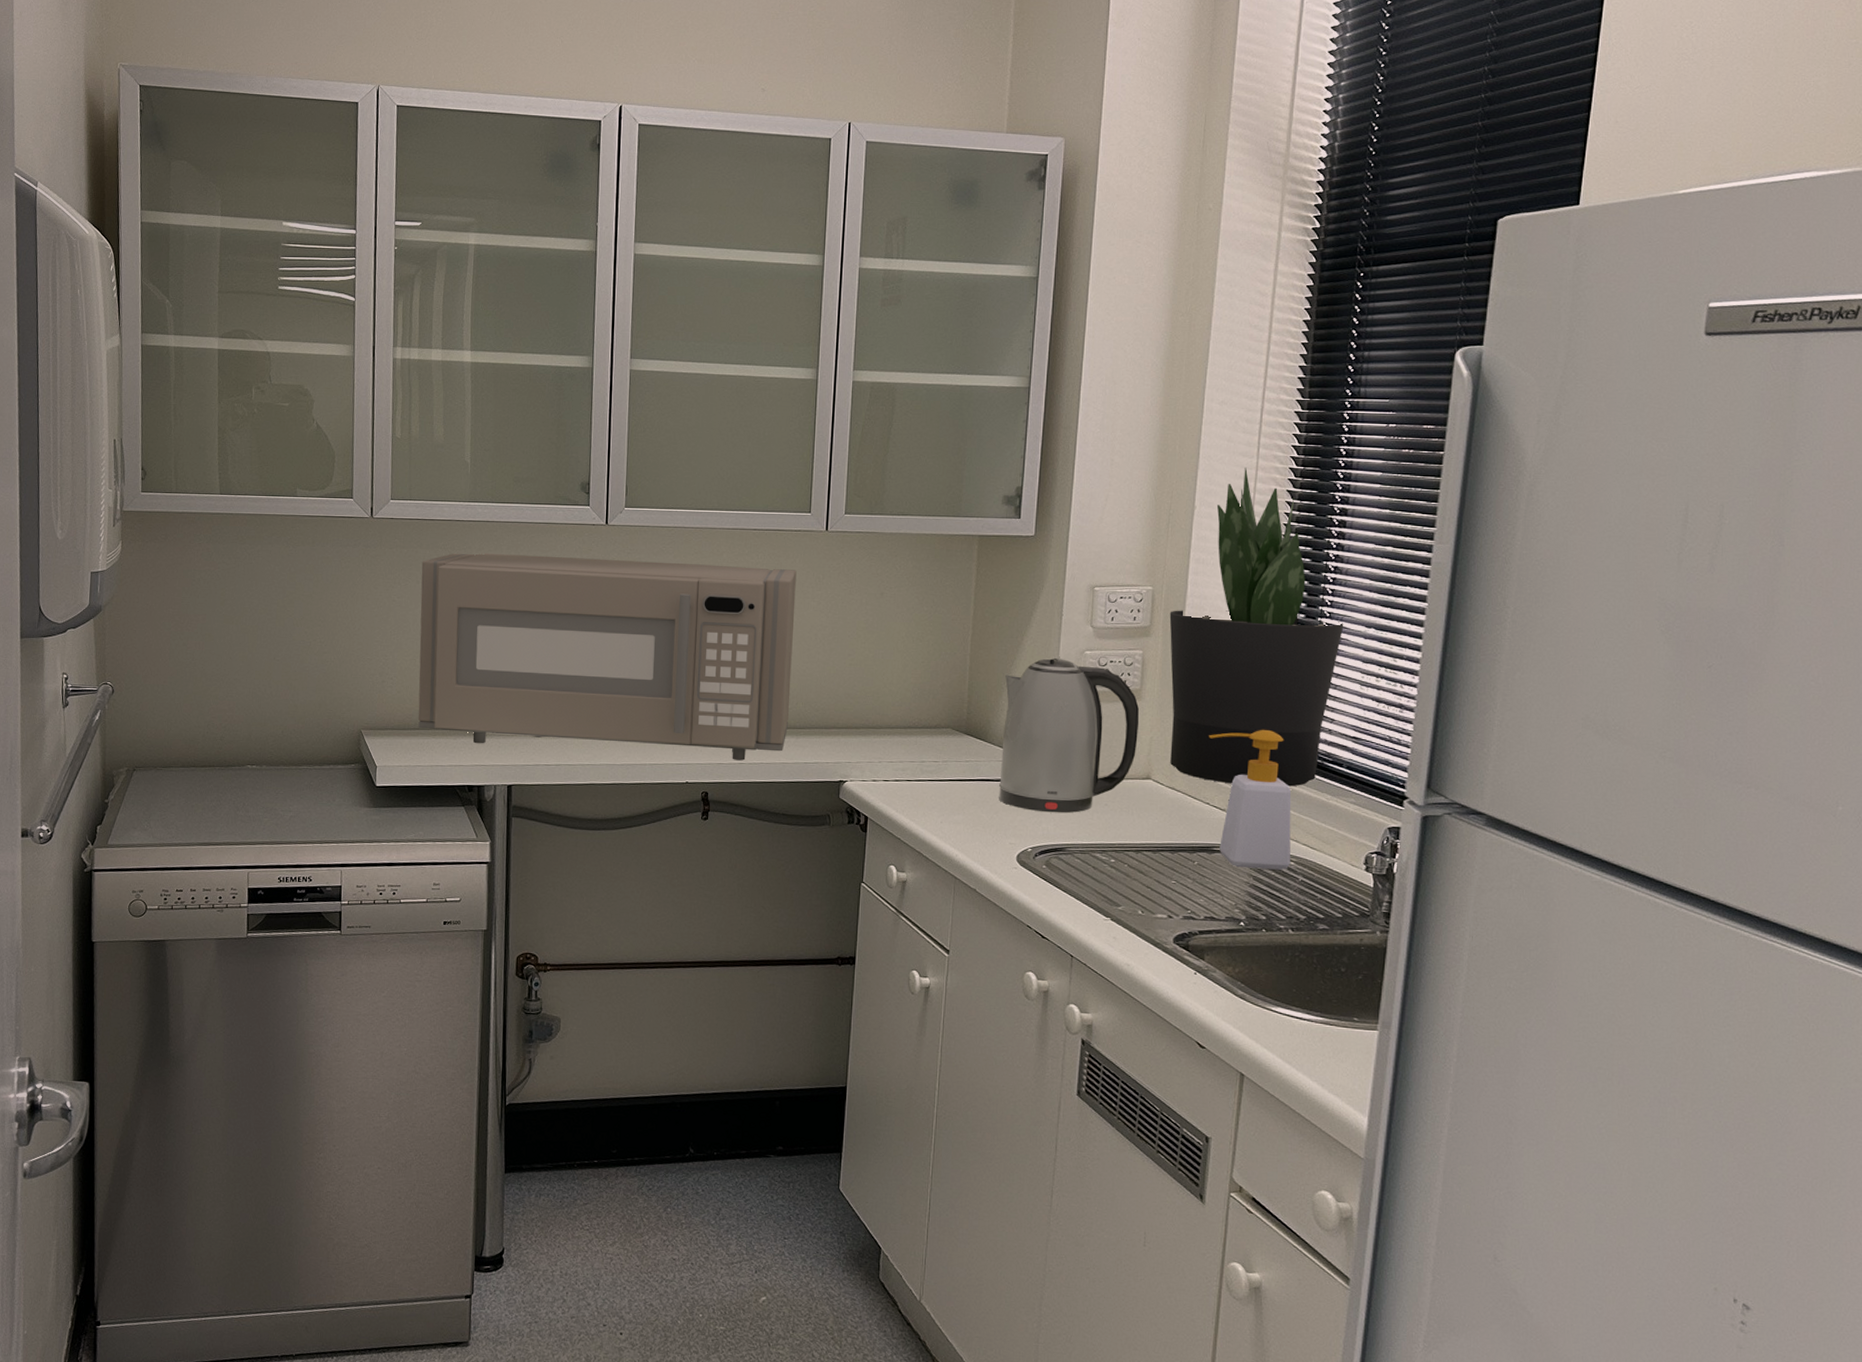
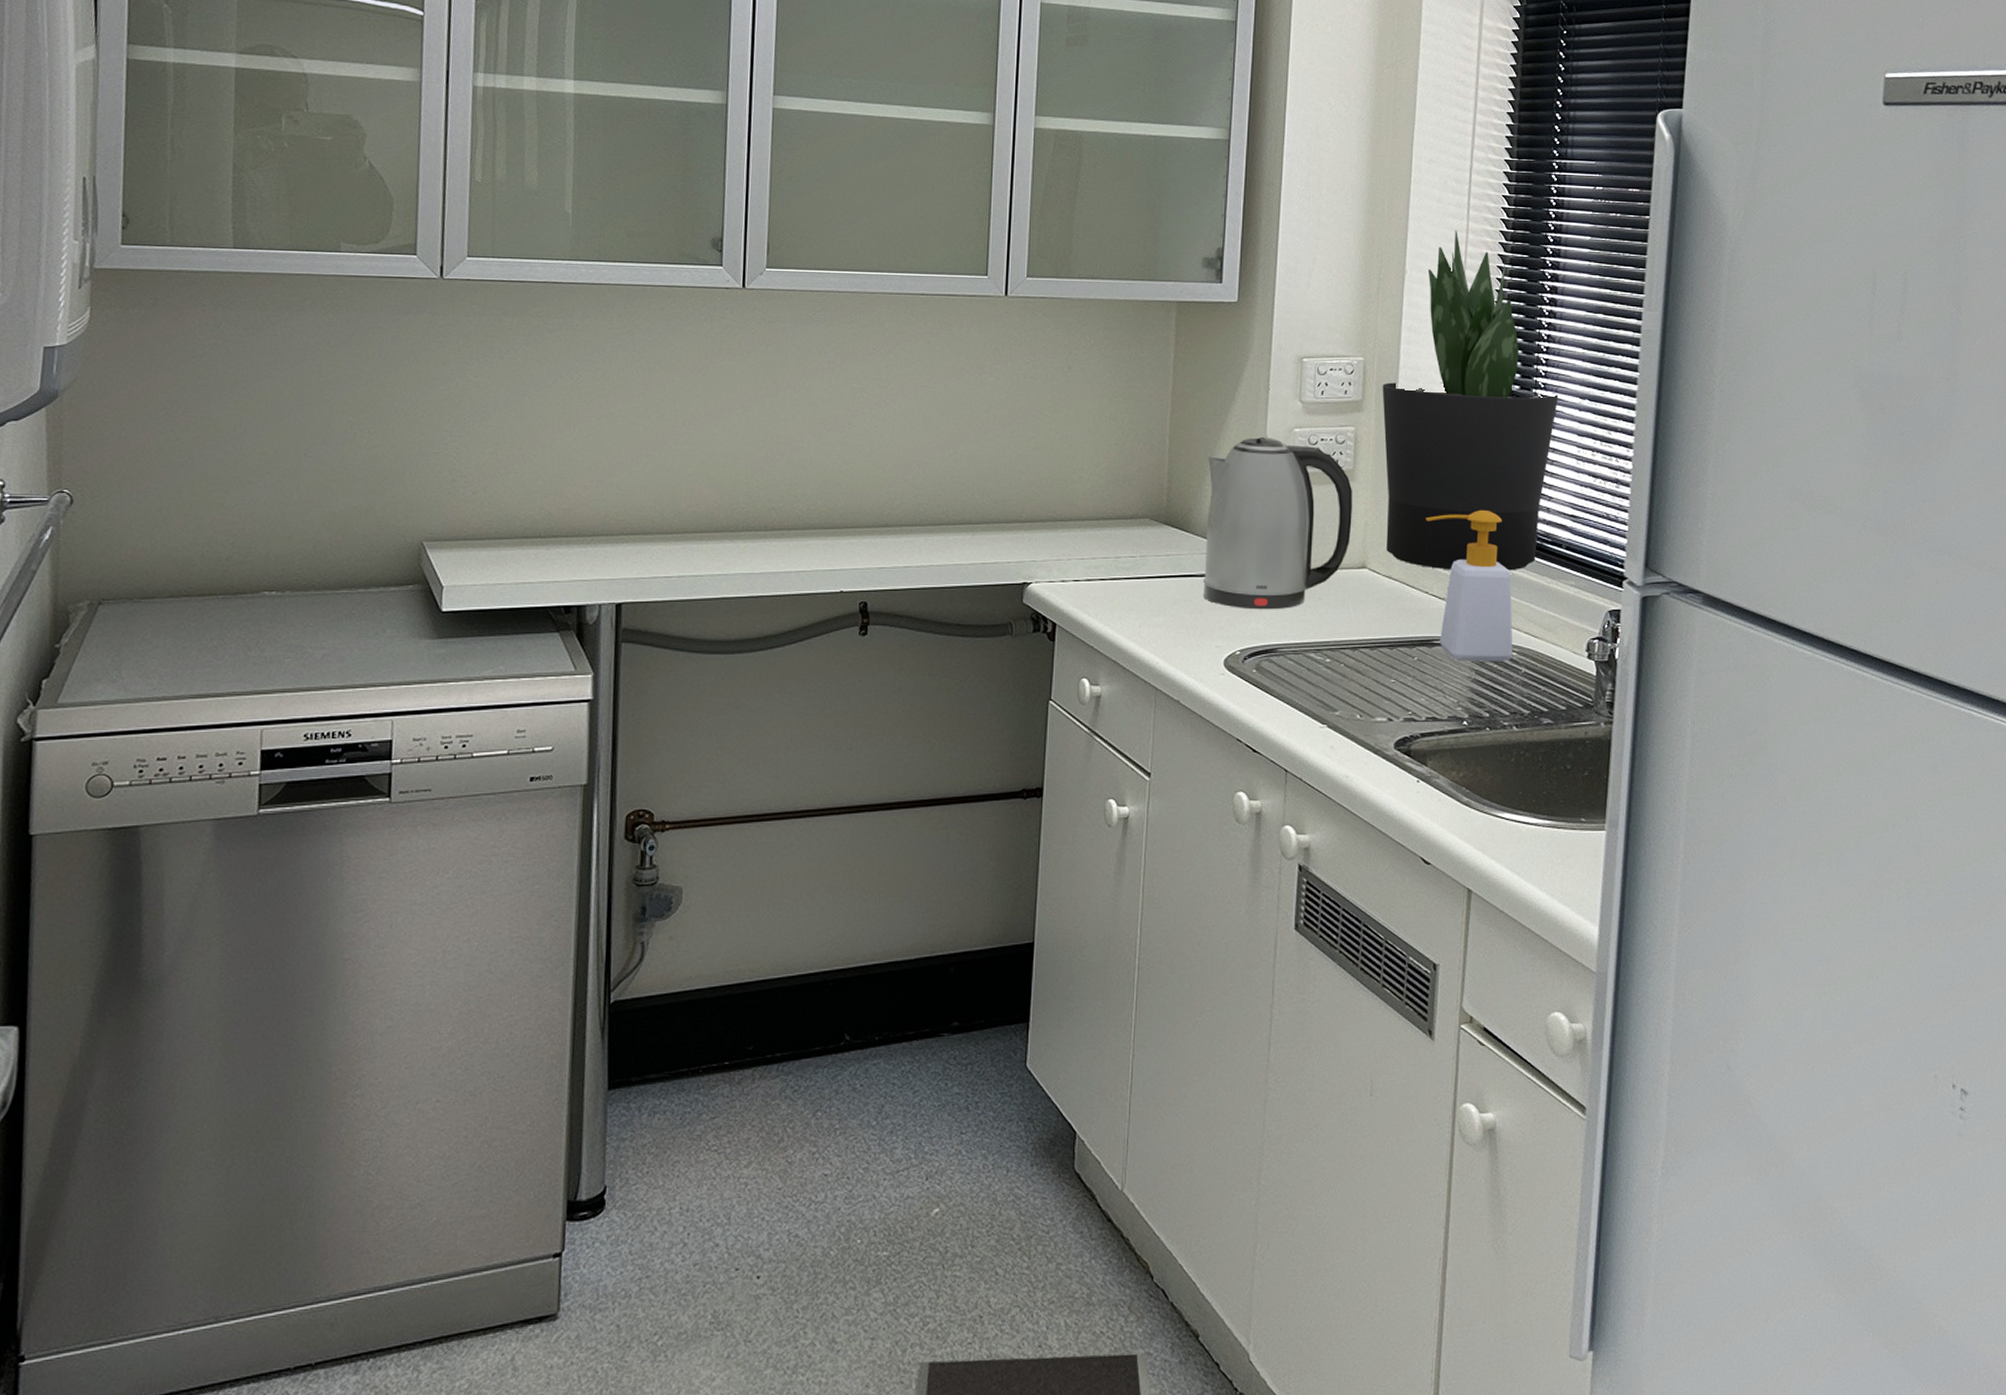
microwave: present [418,552,797,761] -> none [499,320,972,563]

